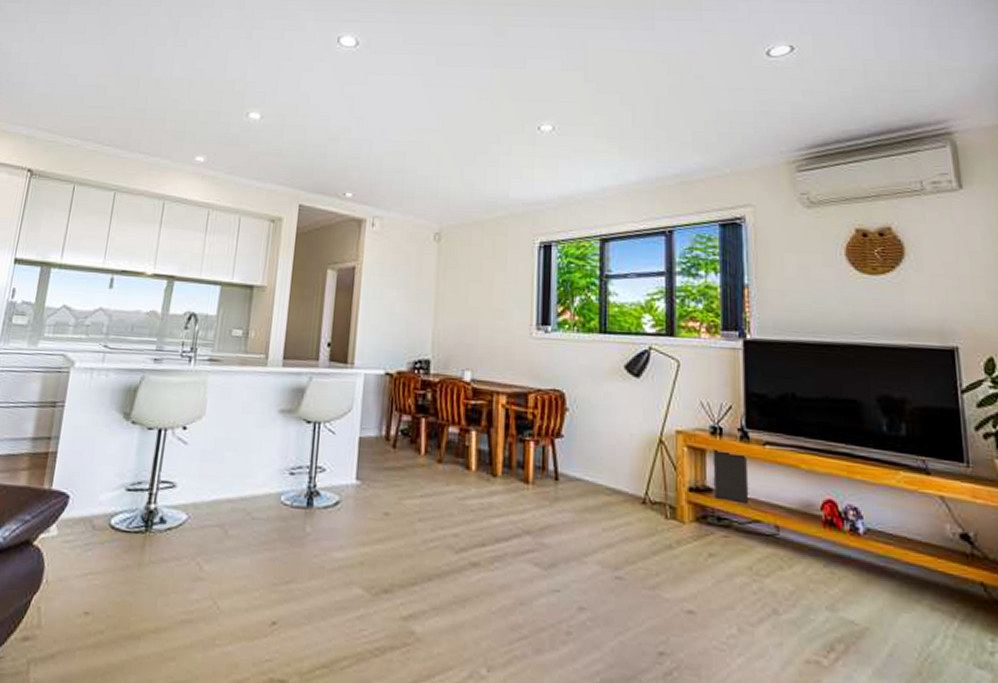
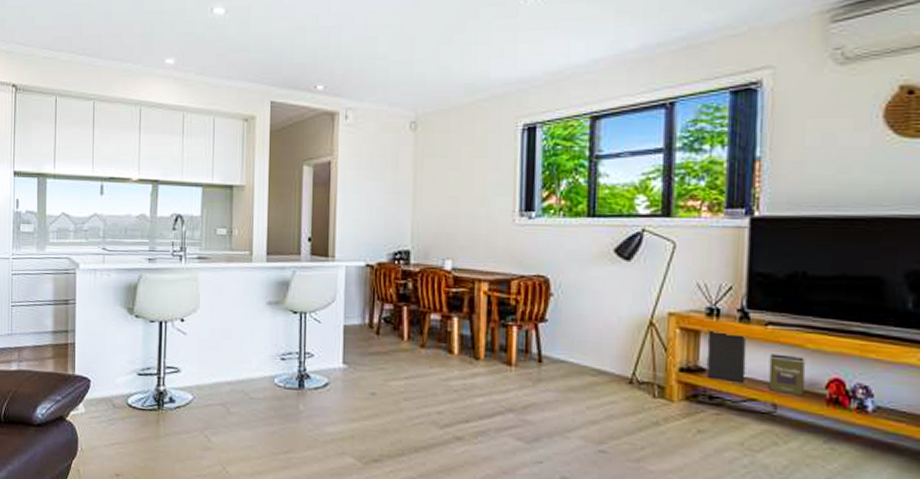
books: none [769,474,802,518] -> present [768,353,805,397]

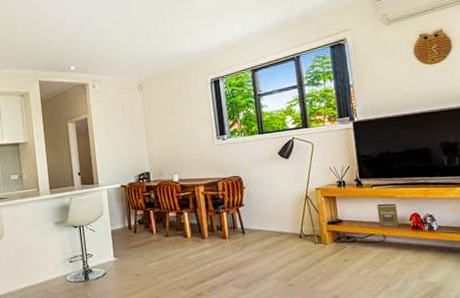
speaker: present [706,329,747,384] -> none [340,195,366,226]

